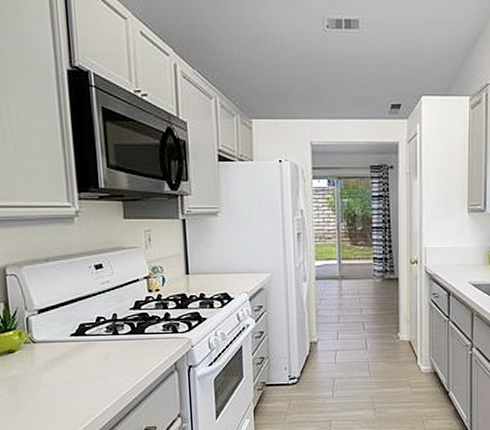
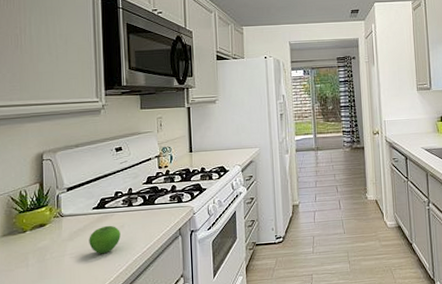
apple: none [67,355,106,387] -> present [89,225,121,254]

